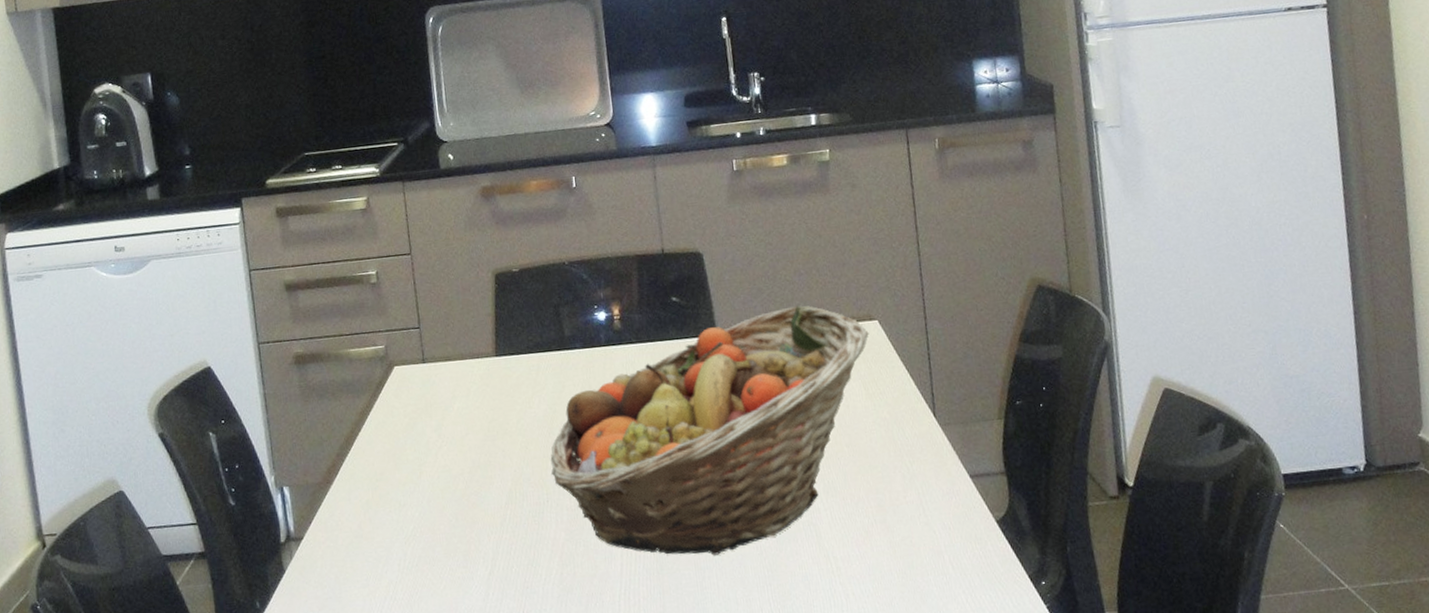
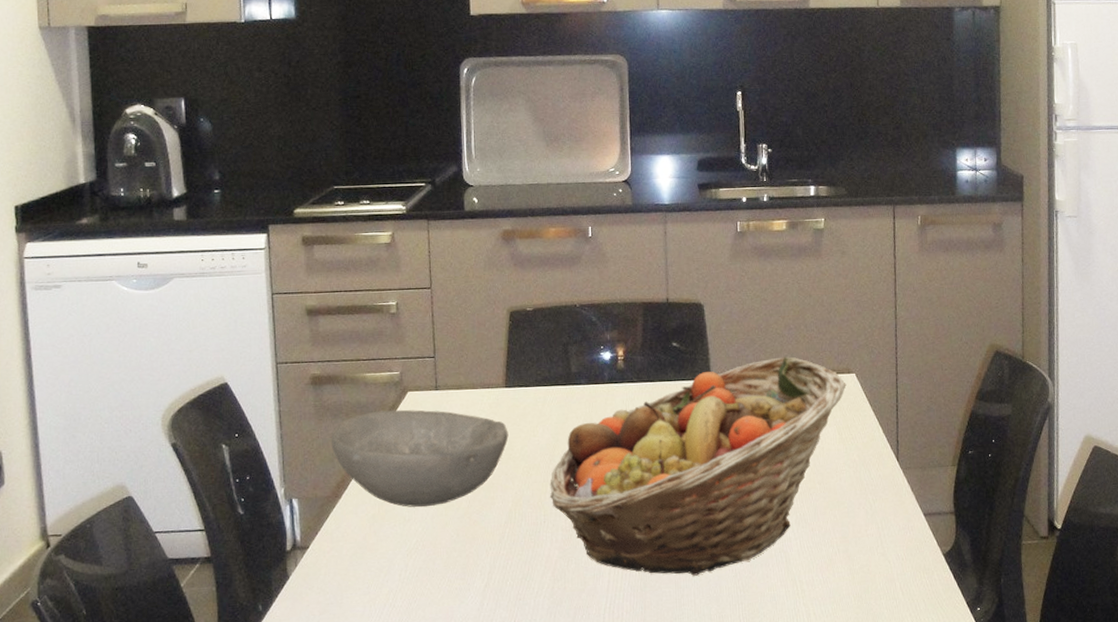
bowl: none [318,385,503,492] -> present [330,409,509,508]

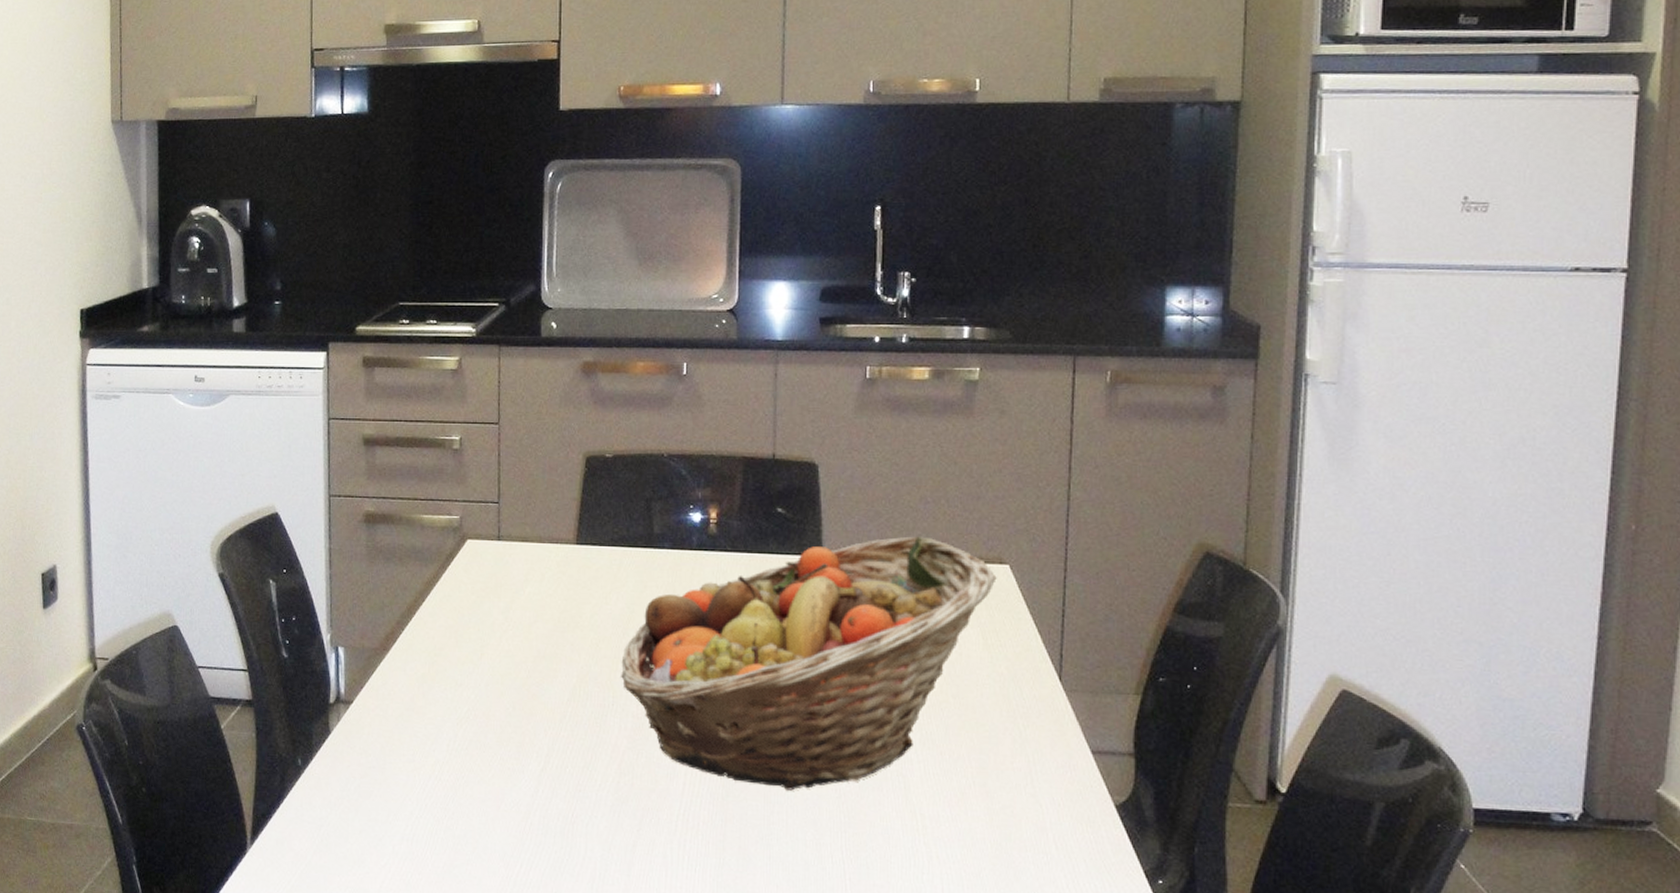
bowl: present [330,409,509,508] -> none [381,558,577,672]

